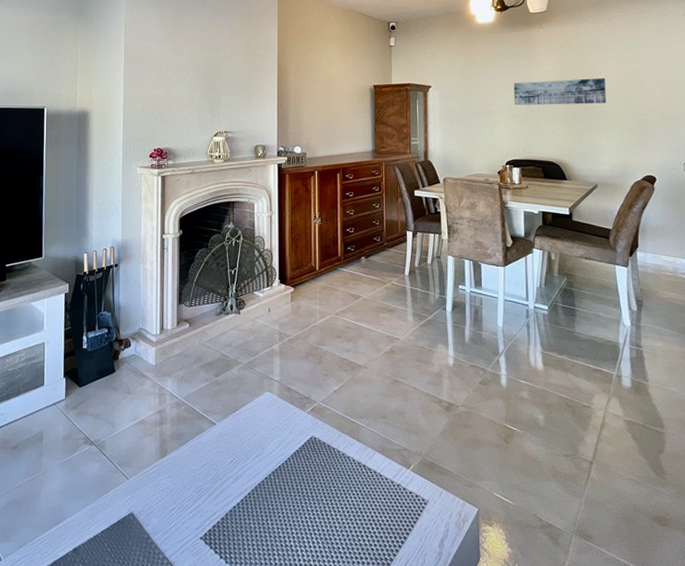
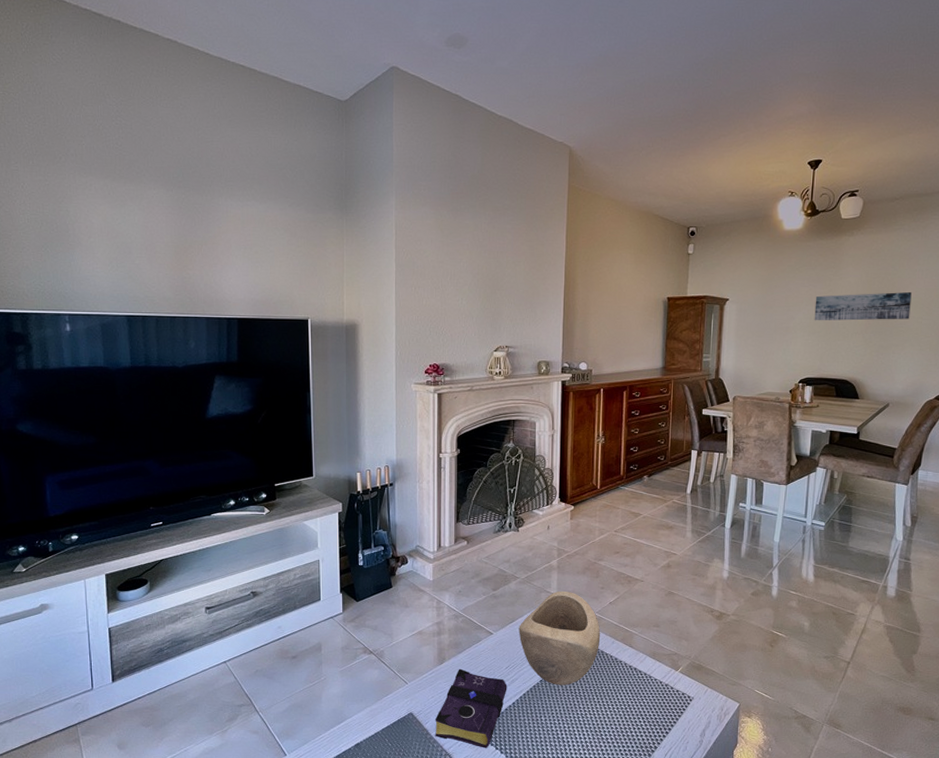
book: none [156,463,231,557] -> present [435,668,507,748]
decorative bowl: none [242,377,326,484] -> present [519,590,601,686]

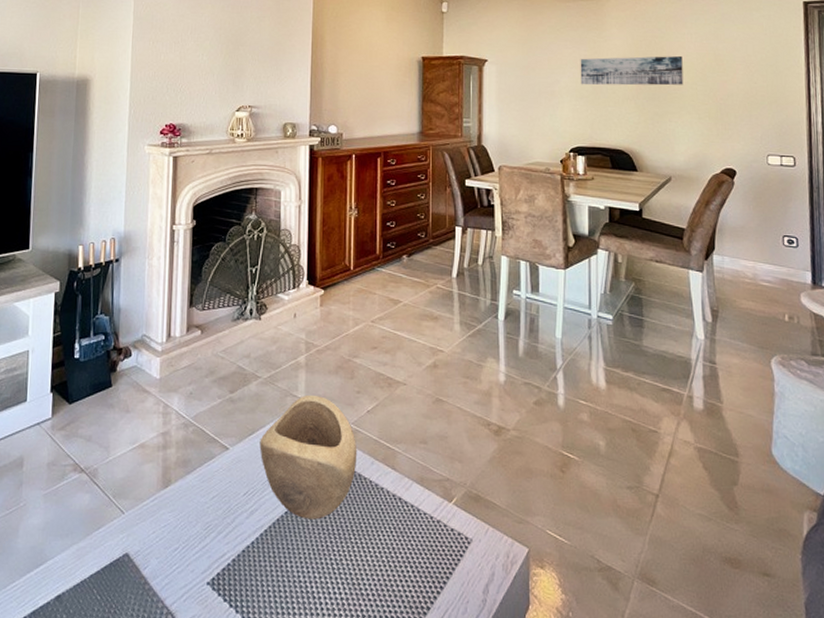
book: present [435,668,507,748] -> none [155,494,245,605]

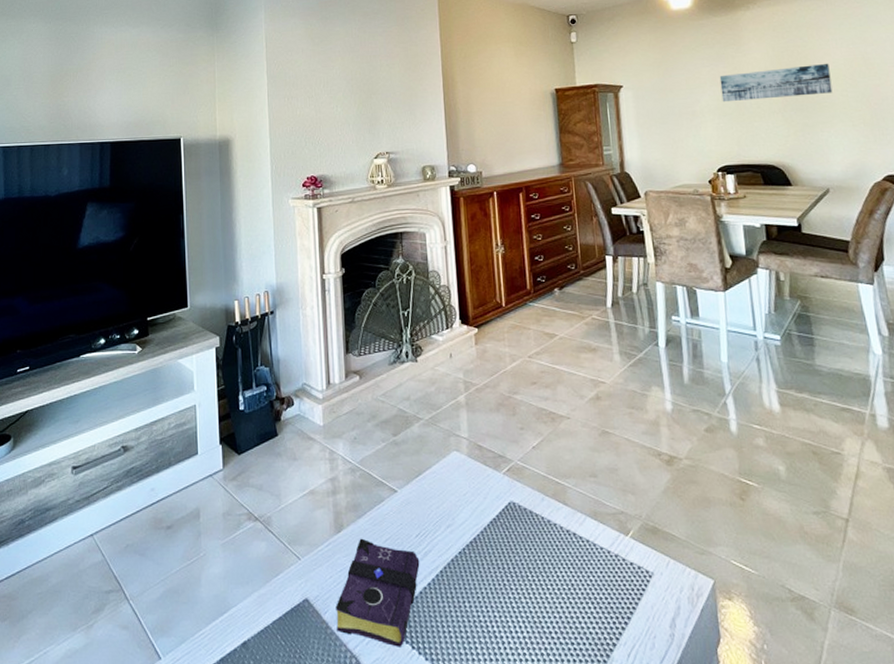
book: none [155,494,245,605] -> present [336,538,420,647]
decorative bowl: present [259,394,358,520] -> none [427,433,527,559]

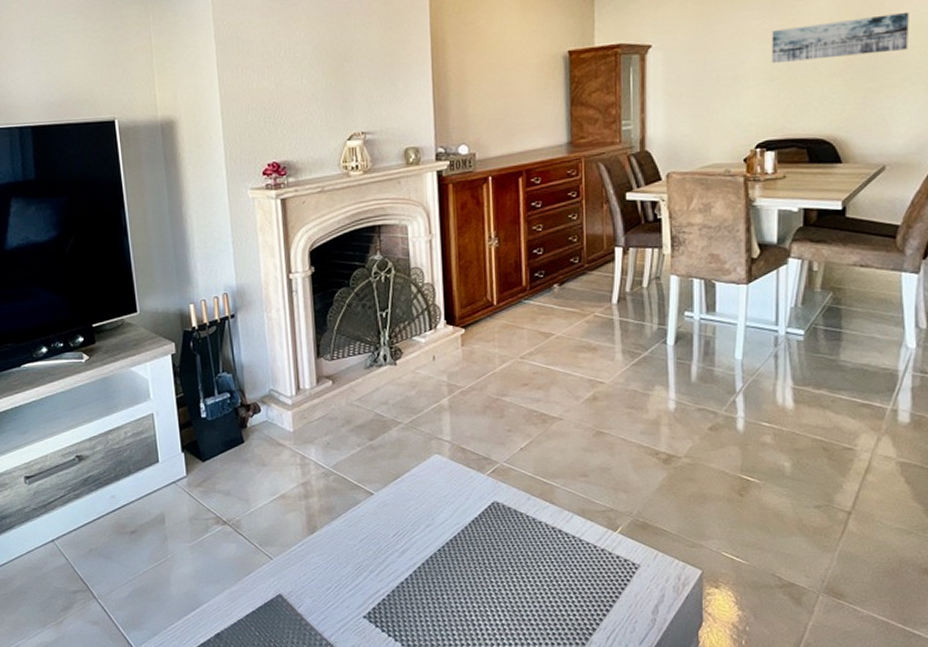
book: present [336,538,420,647] -> none [310,538,397,635]

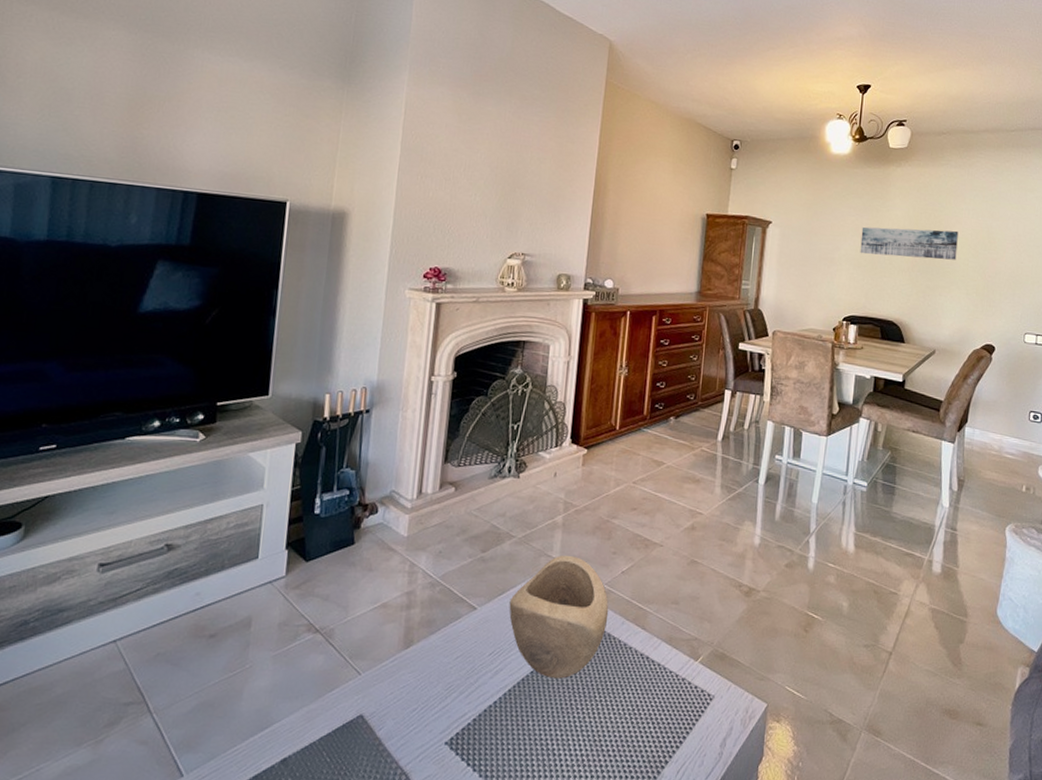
decorative bowl: none [405,436,512,555] -> present [509,555,609,679]

